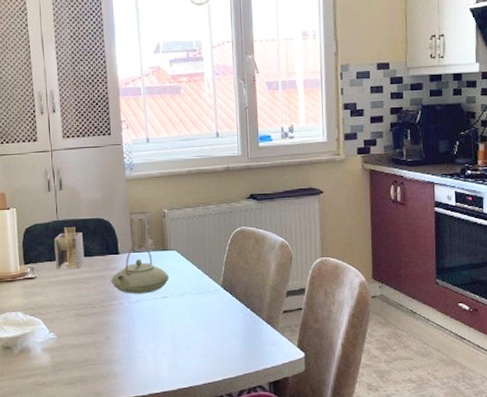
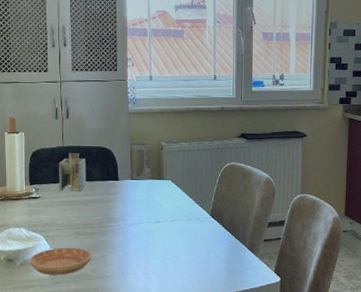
saucer: none [28,330,94,362] -> present [29,247,91,275]
teapot: present [111,243,170,294] -> none [110,172,164,218]

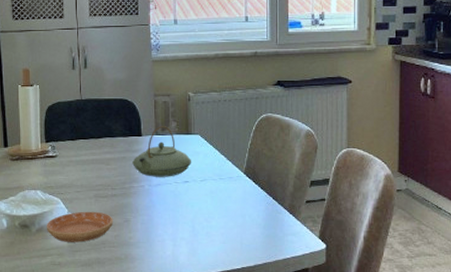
napkin holder: present [59,153,86,191] -> none [77,107,107,149]
teapot: none [110,172,164,218] -> present [132,126,192,177]

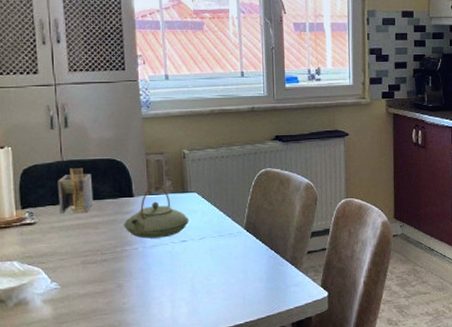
saucer: present [46,211,113,243] -> none [25,279,104,314]
napkin holder: none [77,107,107,149] -> present [58,168,94,214]

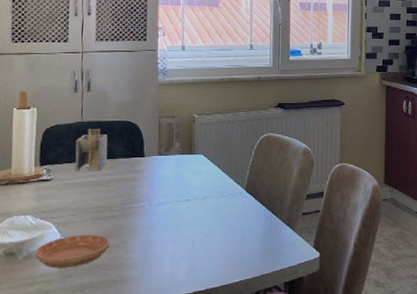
saucer: none [25,279,104,314] -> present [34,234,110,268]
teapot: present [124,185,190,239] -> none [133,147,195,197]

